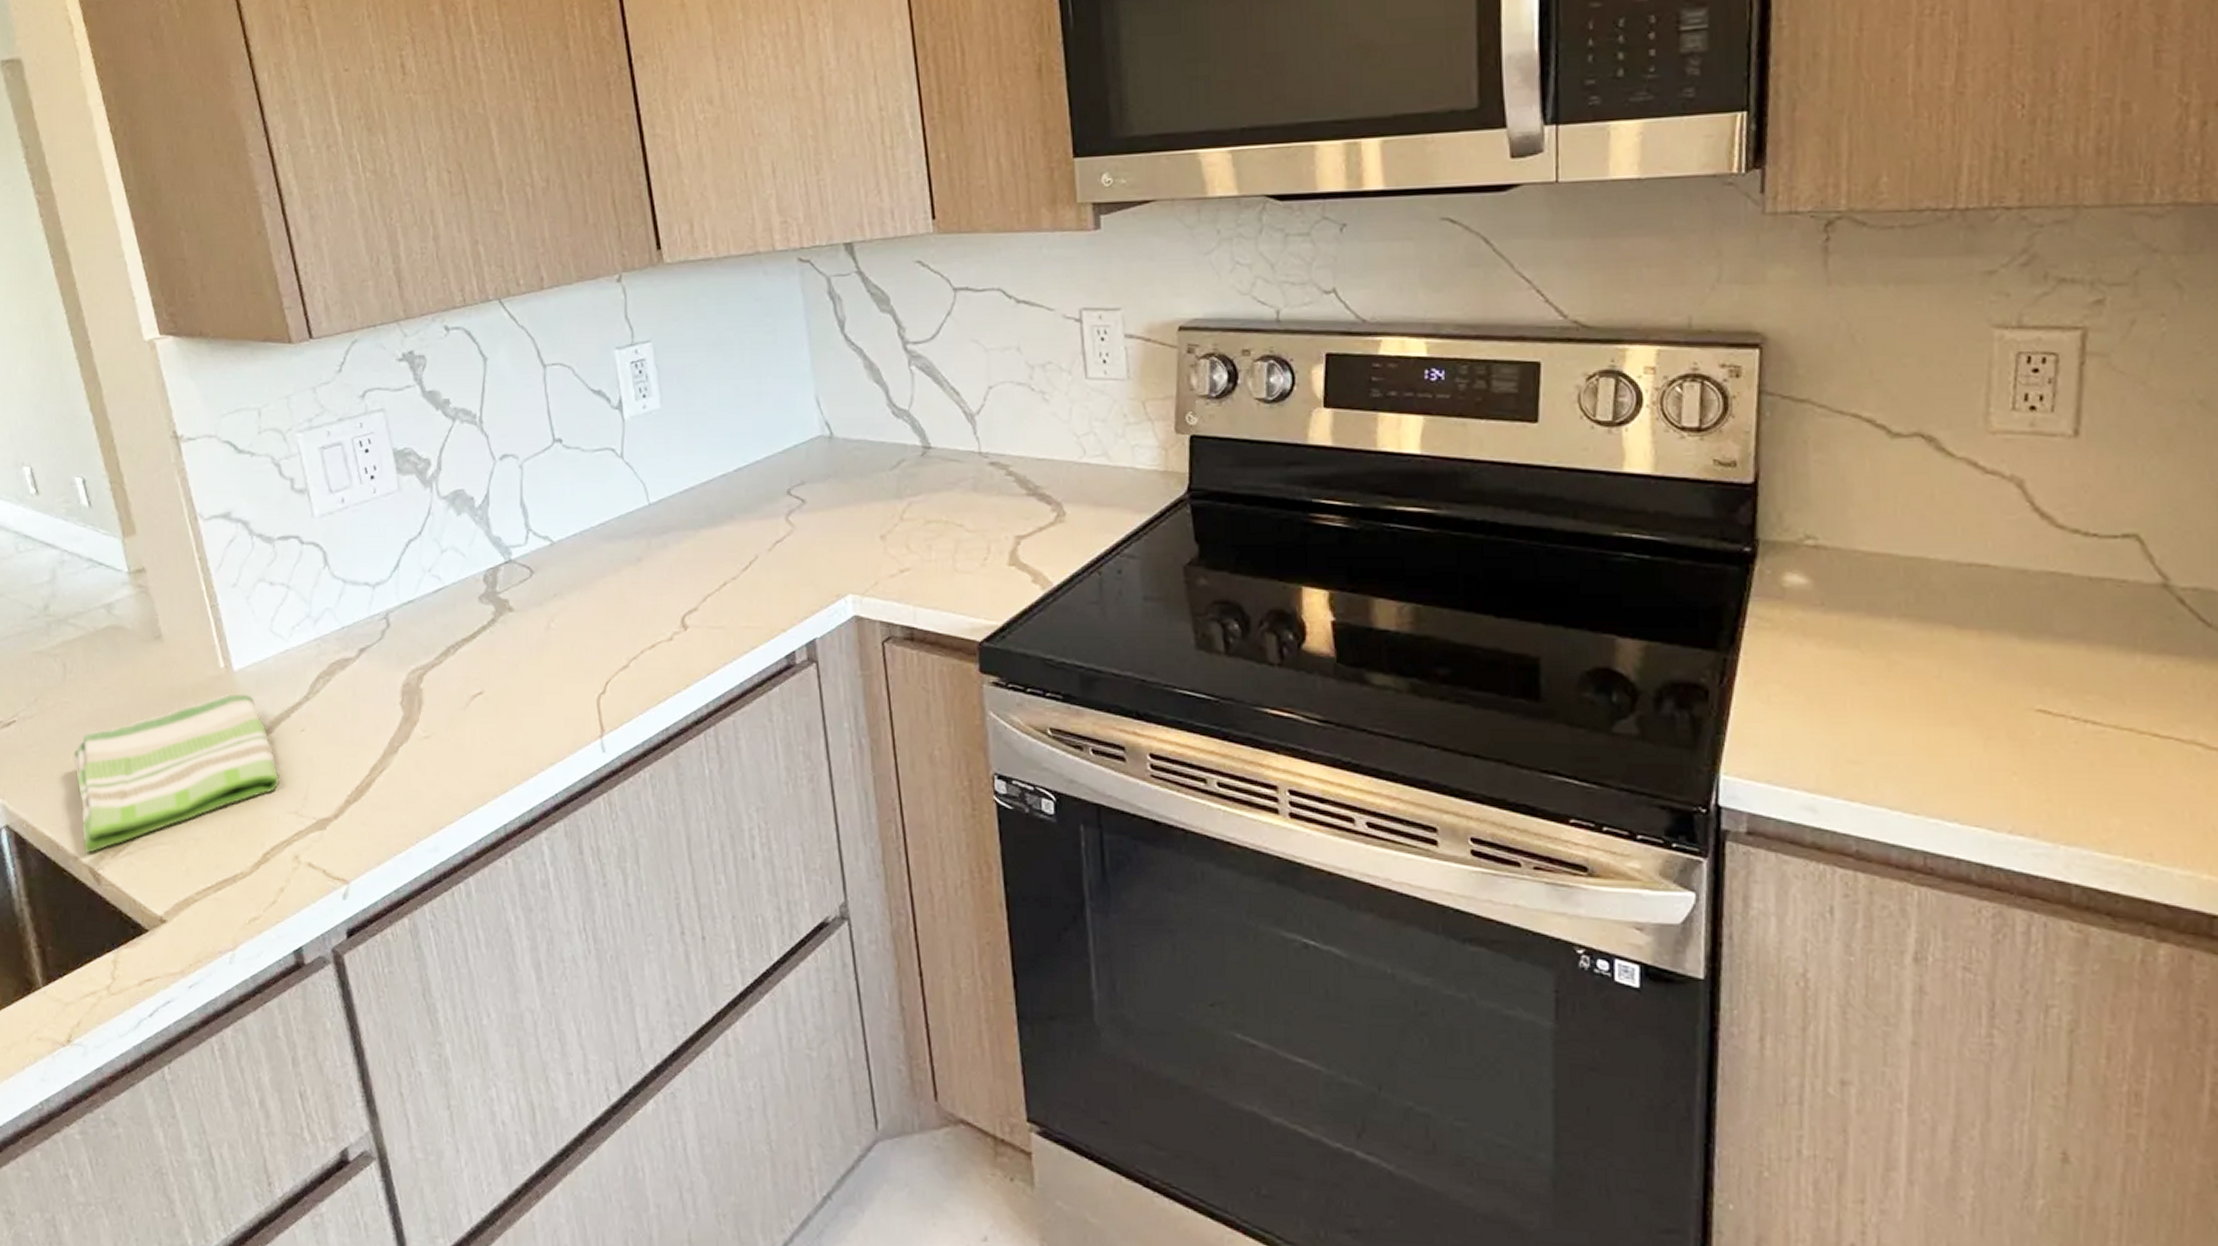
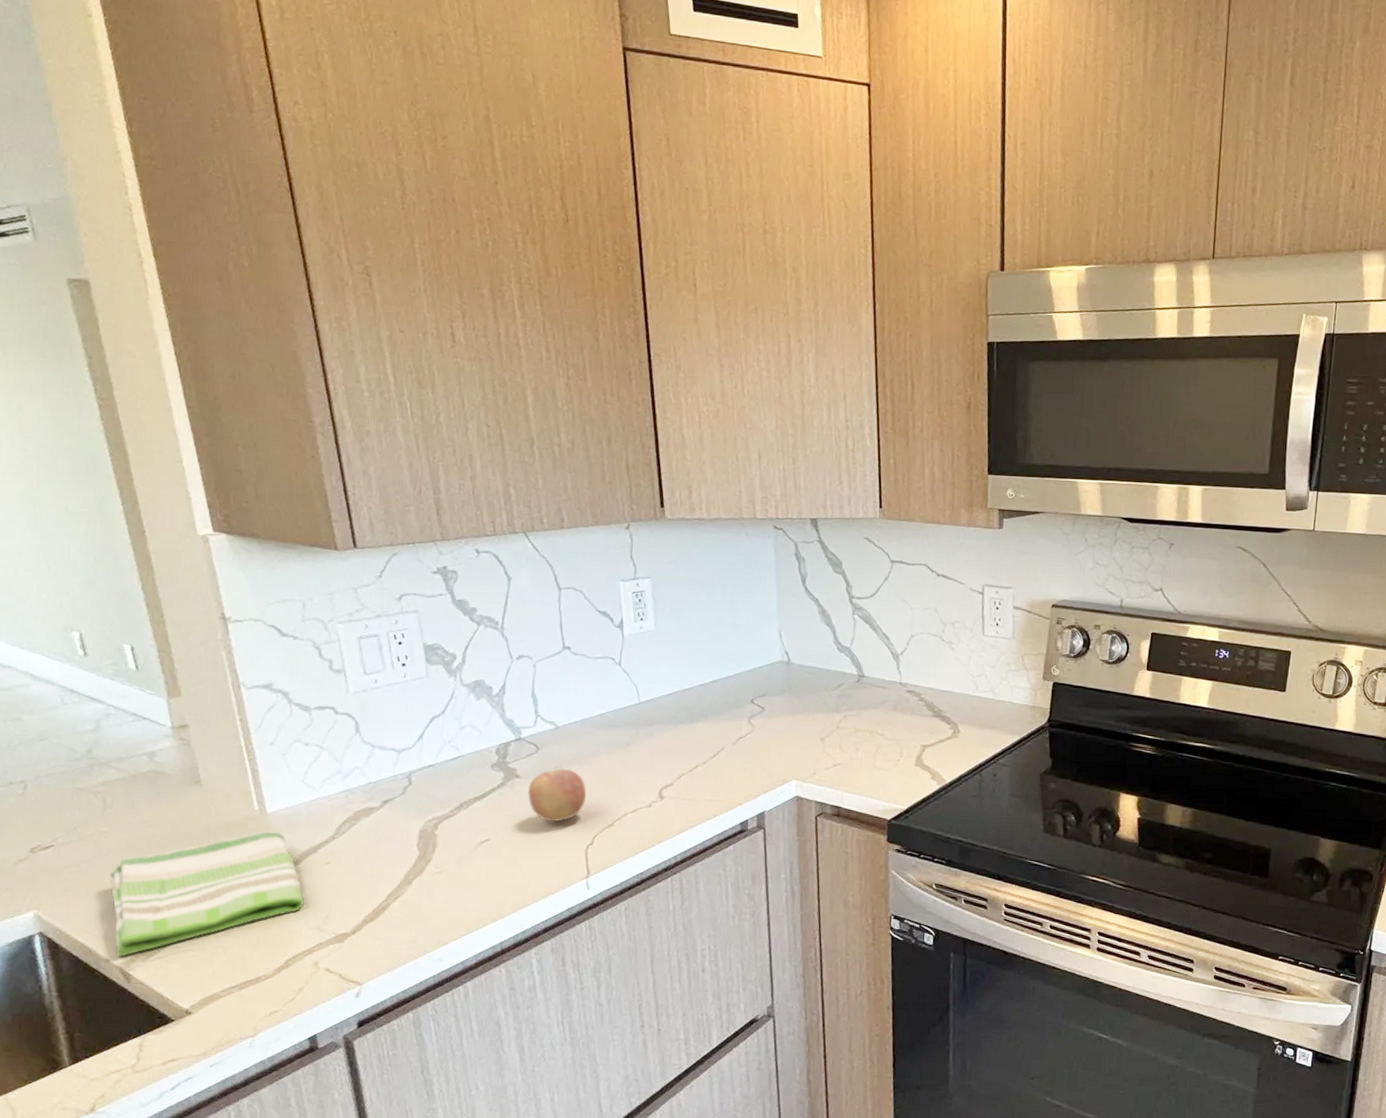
fruit: none [524,596,594,665] -> present [528,768,587,821]

